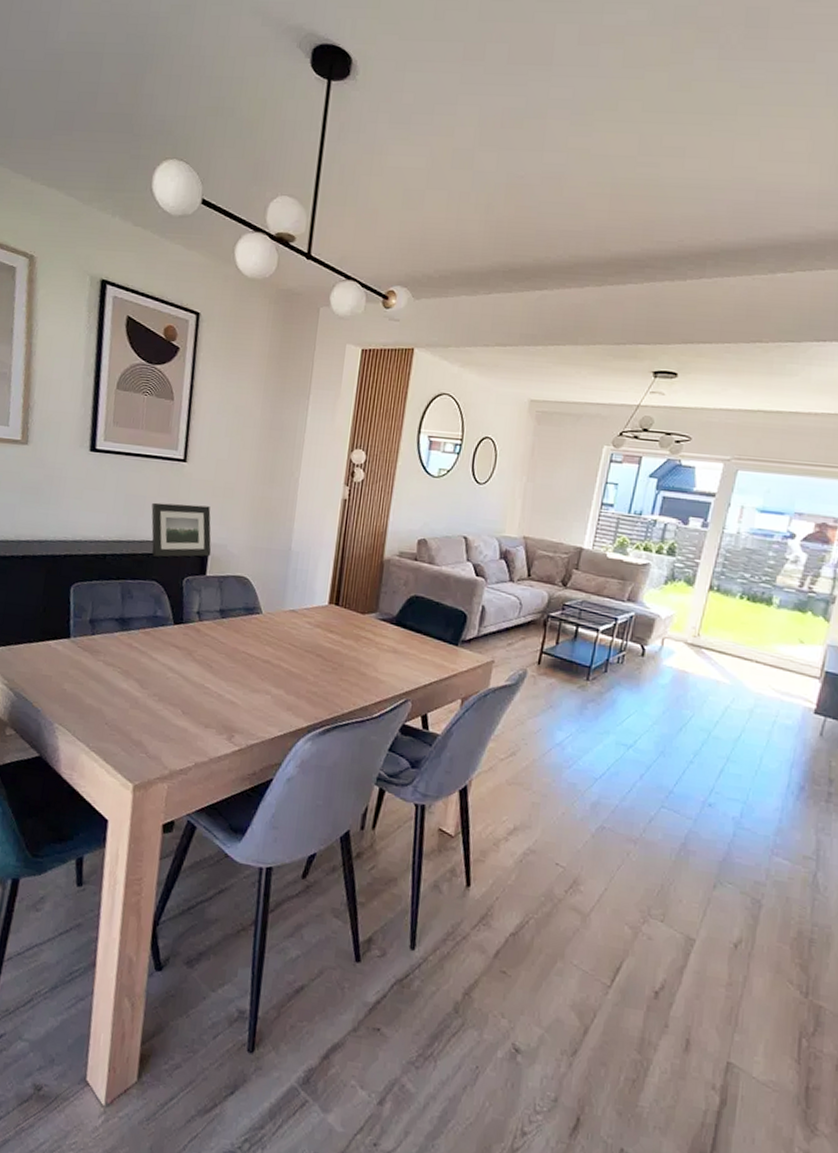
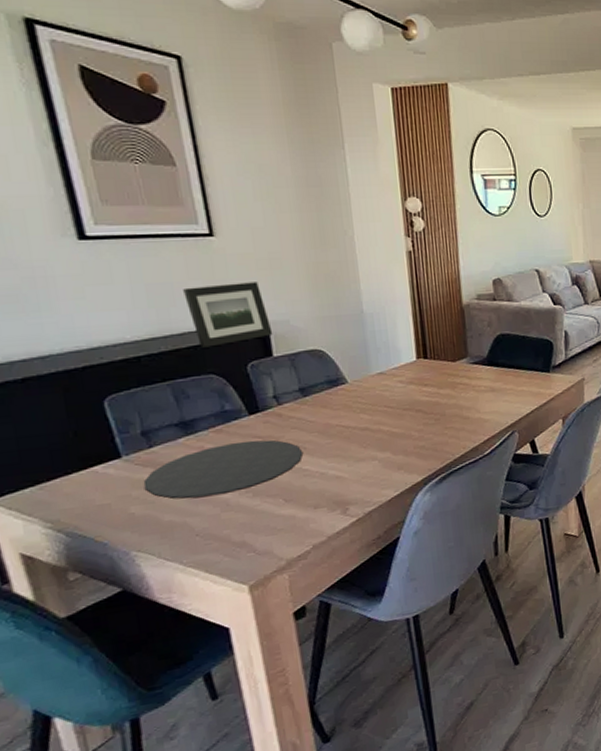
placemat: none [79,646,209,692] -> present [143,439,304,499]

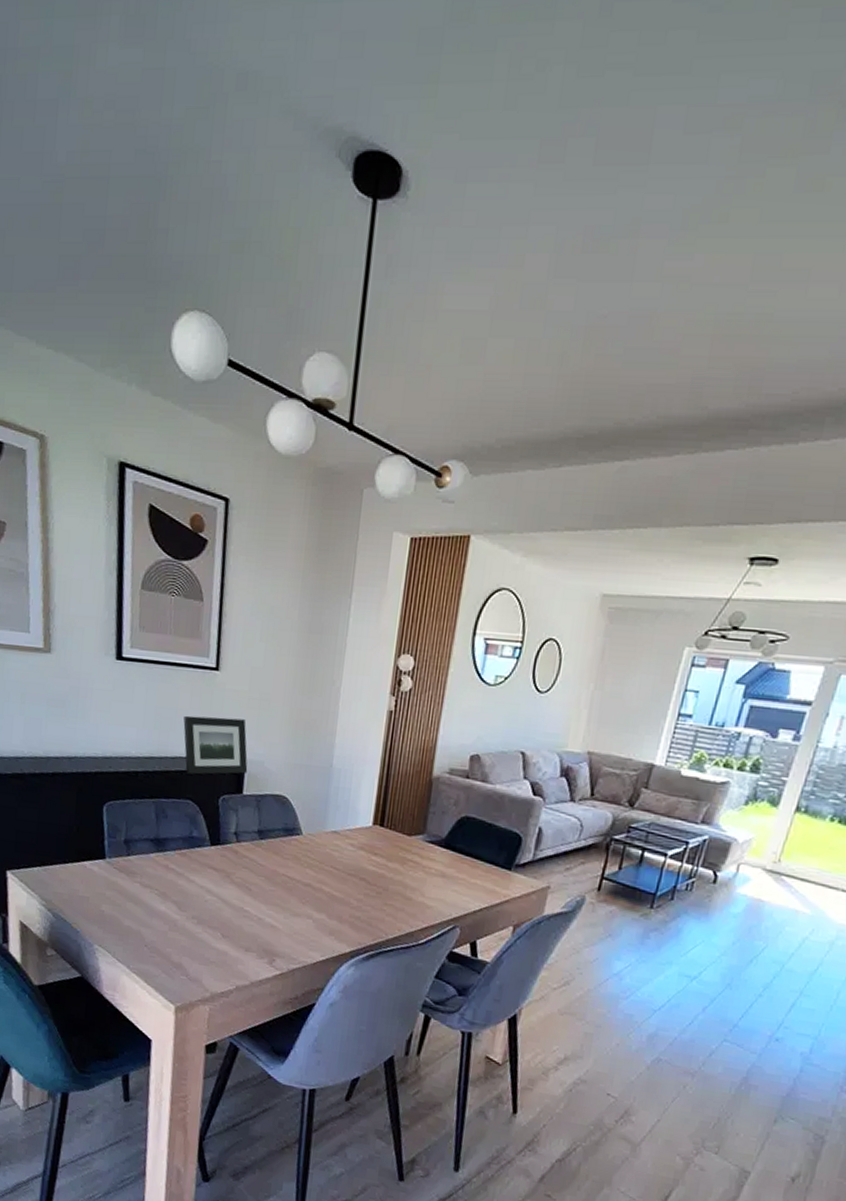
placemat: present [143,439,304,499] -> none [116,867,248,915]

